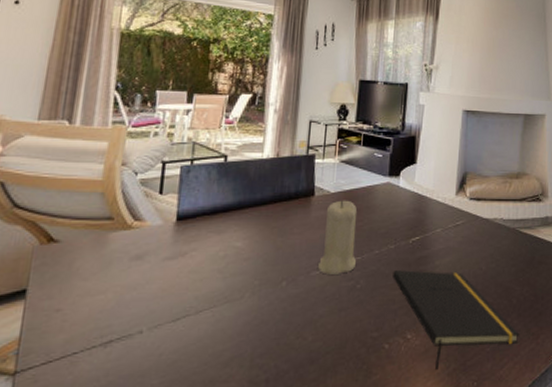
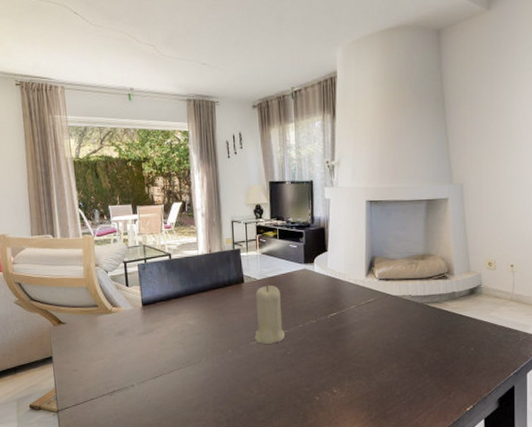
notepad: present [392,270,519,370] -> none [316,340,432,417]

